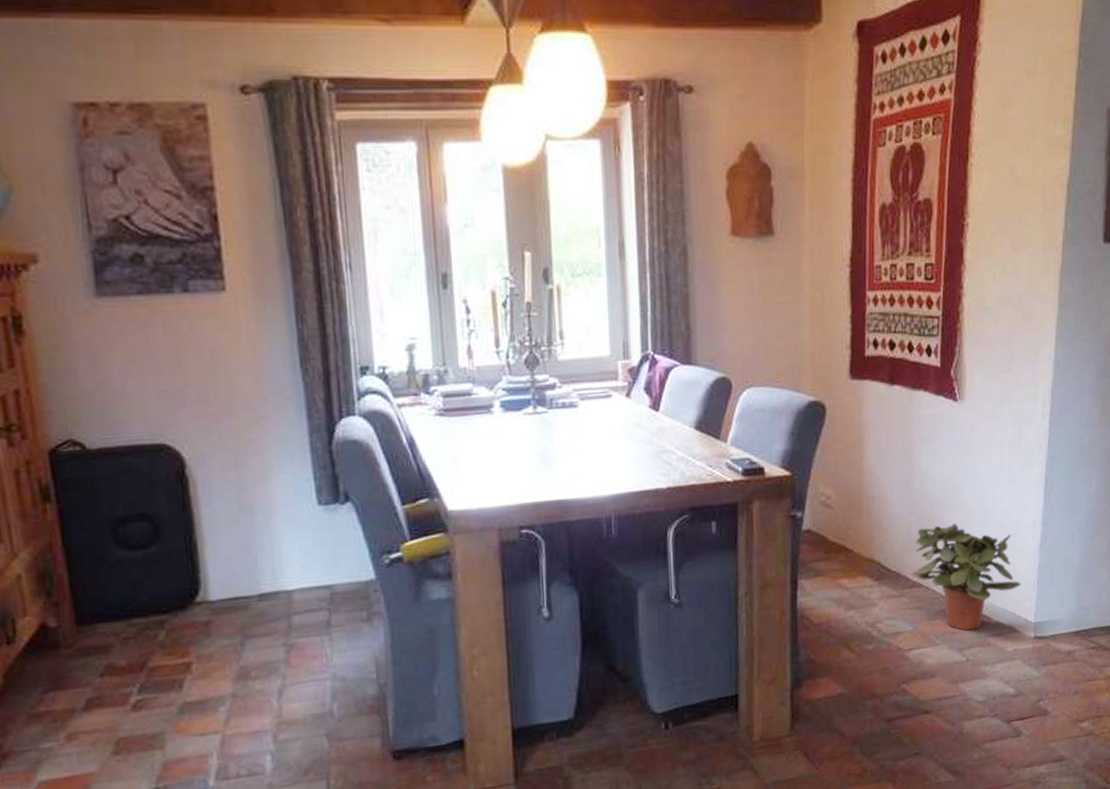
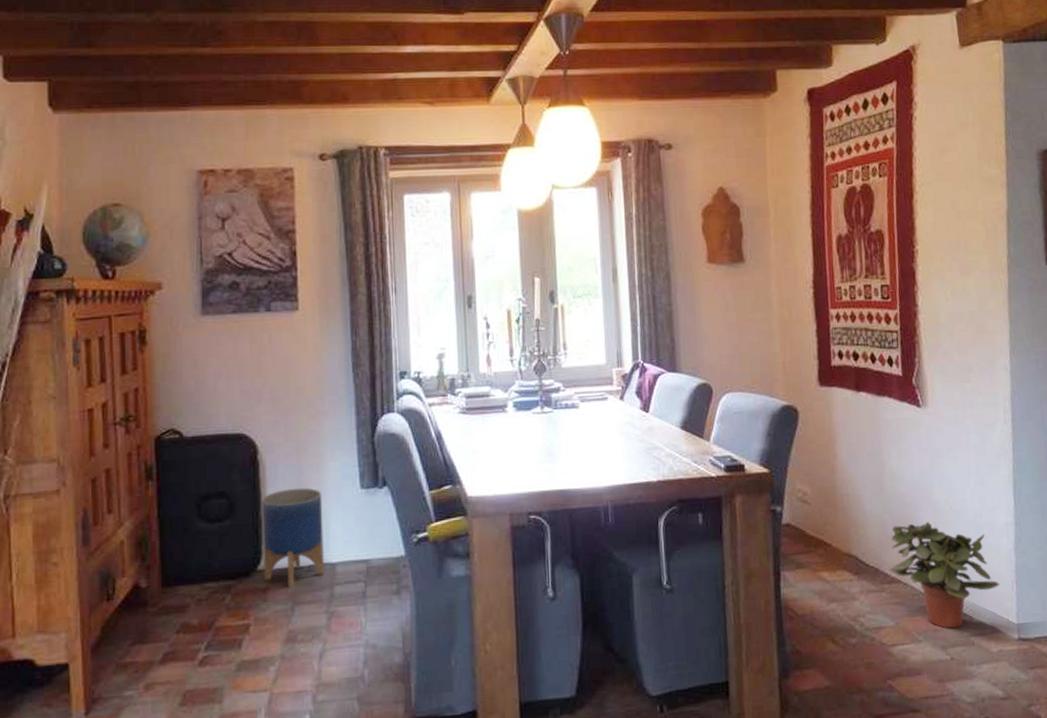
planter: none [195,506,279,620] -> present [262,487,324,588]

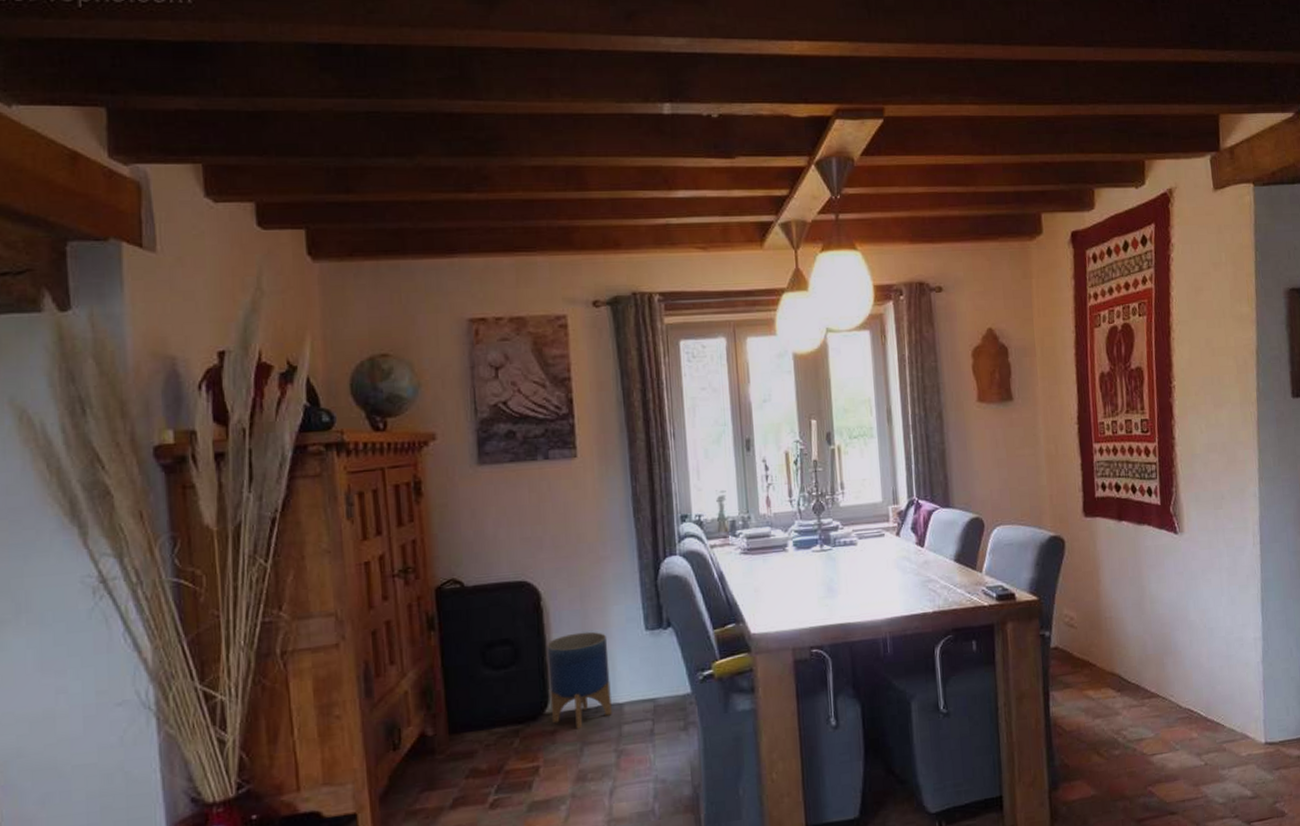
potted plant: present [889,522,1000,629] -> none [1149,640,1249,737]

